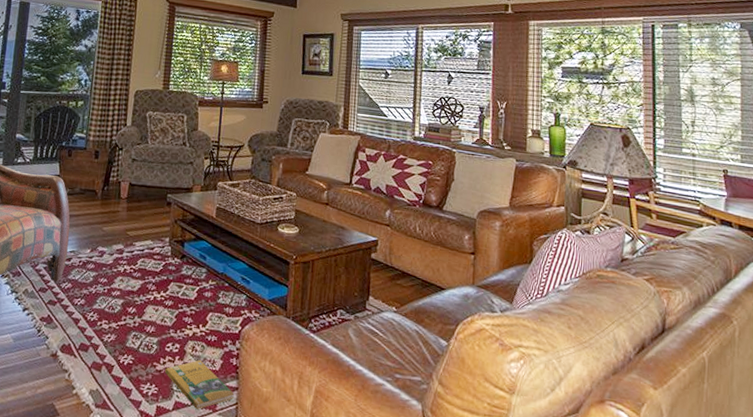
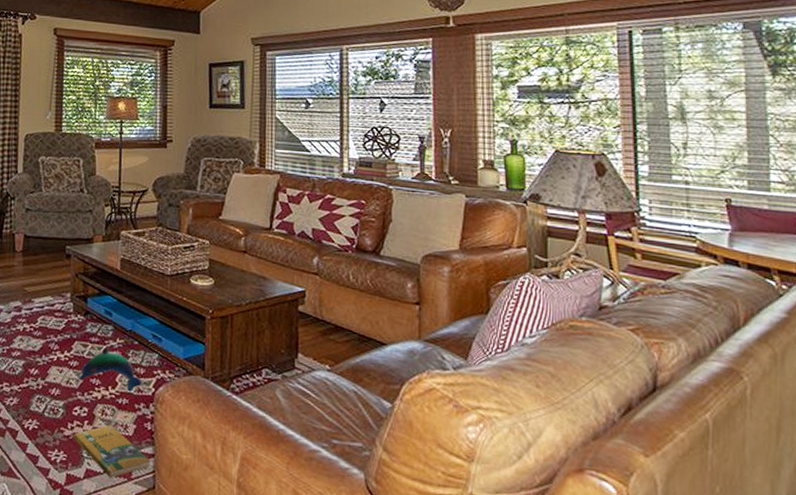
plush toy: none [172,288,231,330] -> present [78,347,143,392]

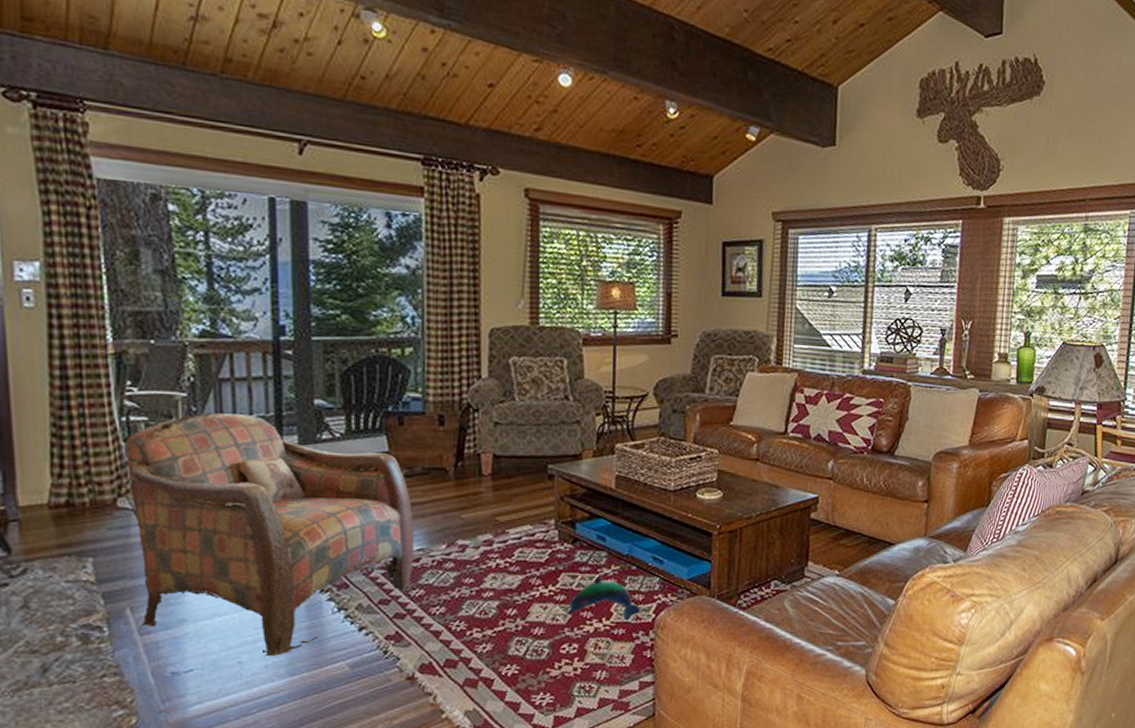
booklet: present [74,425,151,479] -> none [562,658,650,713]

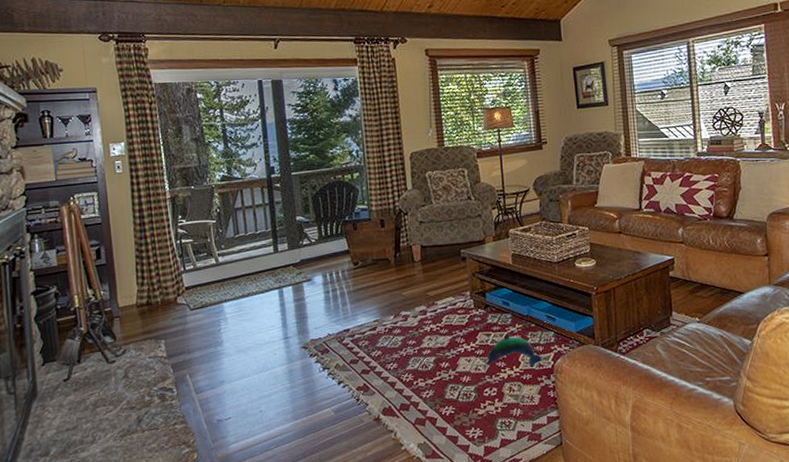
armchair: present [125,412,414,656] -> none [180,231,372,406]

